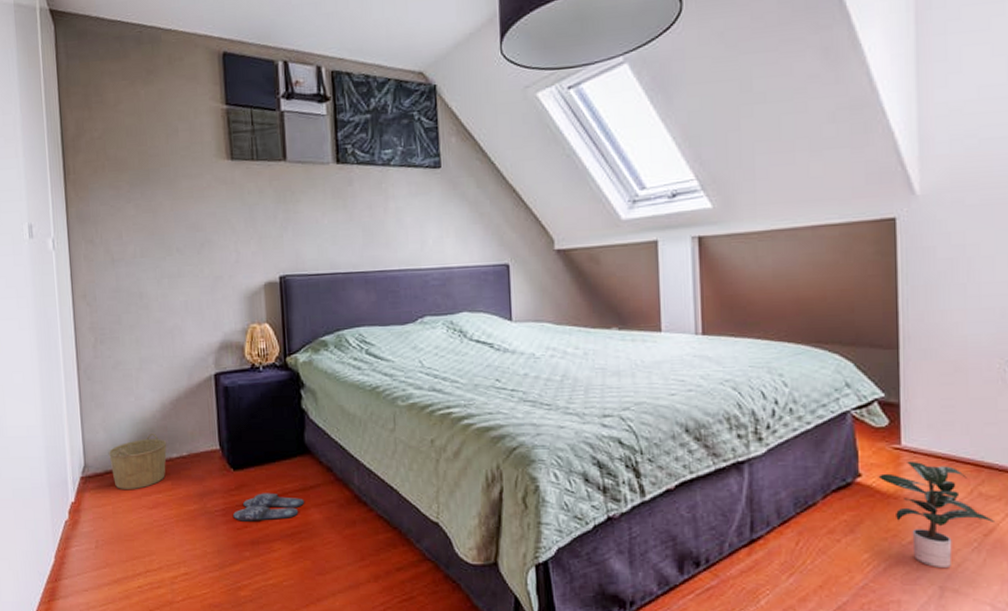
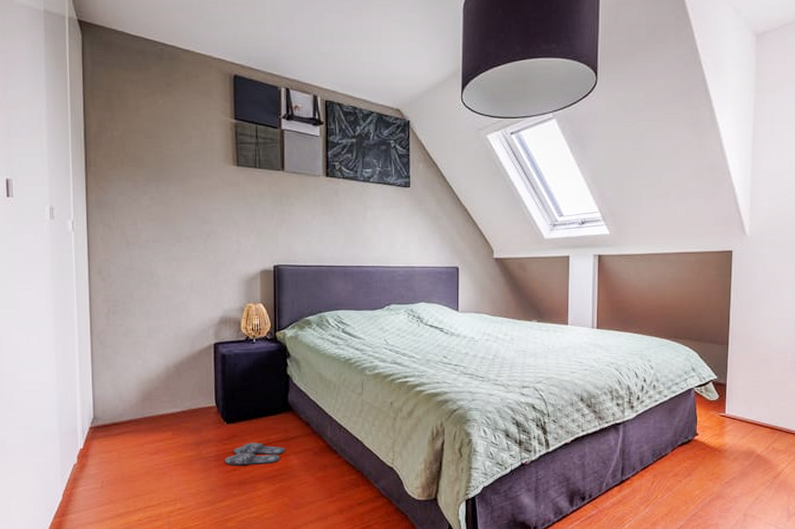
basket: present [109,432,167,491] -> none [117,391,170,439]
potted plant: present [878,462,994,569] -> none [709,426,781,501]

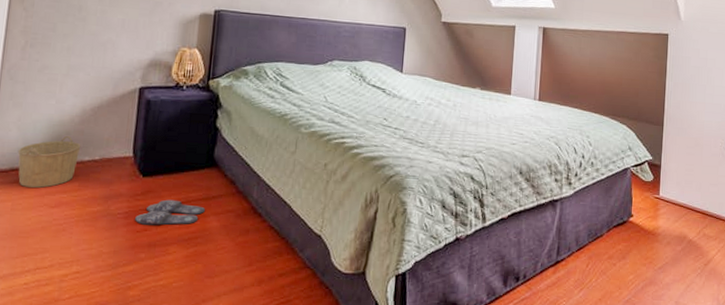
basket: none [117,391,170,439] -> present [18,135,81,189]

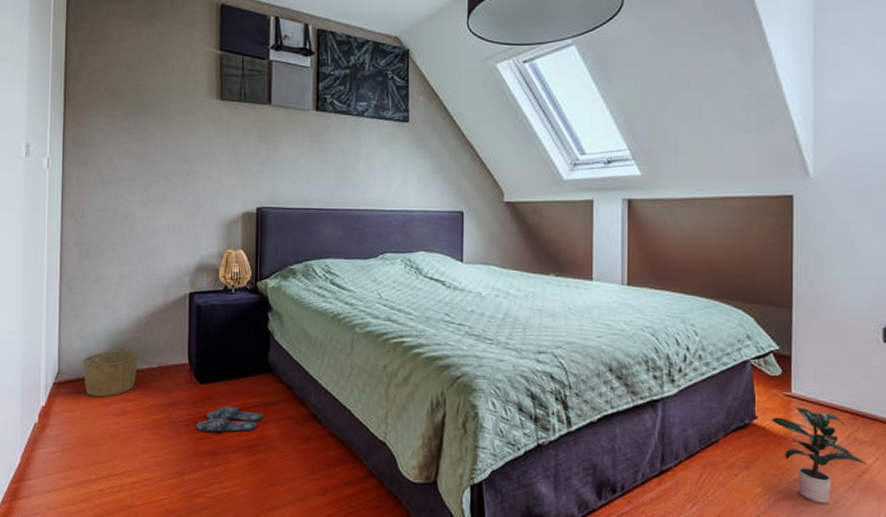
potted plant: none [643,208,711,289] -> present [771,408,867,505]

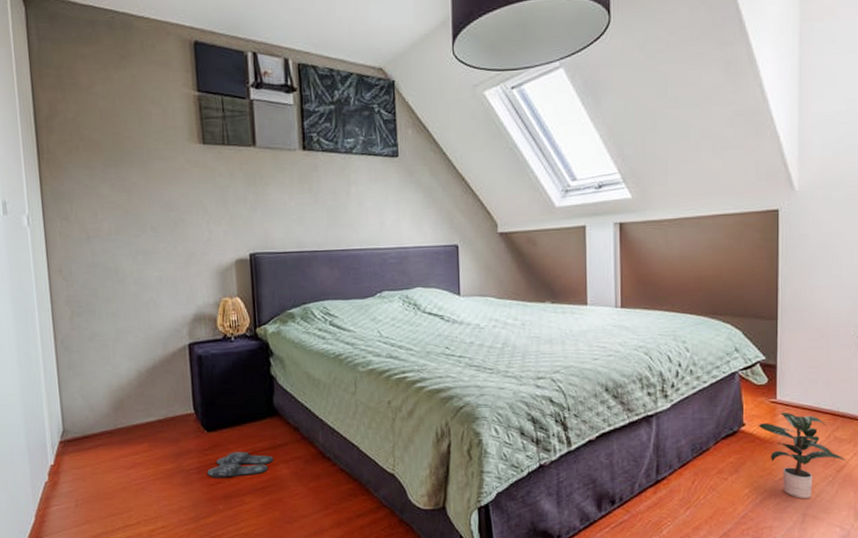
basket: present [83,344,139,398] -> none [87,399,144,453]

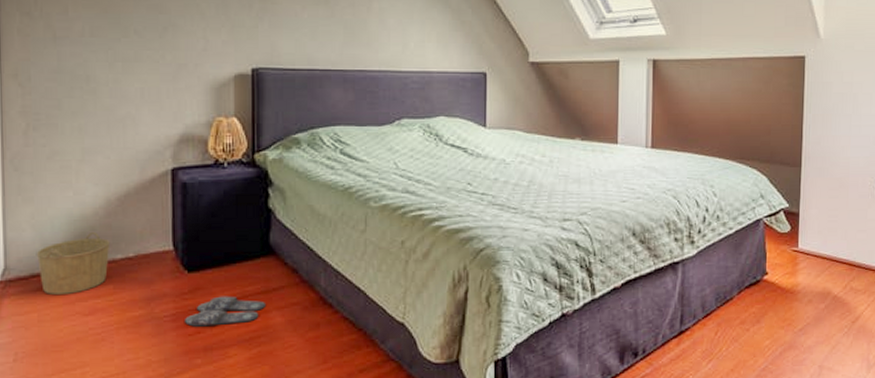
basket: none [87,399,144,453] -> present [37,231,111,296]
potted plant: present [758,413,845,499] -> none [780,262,860,351]

